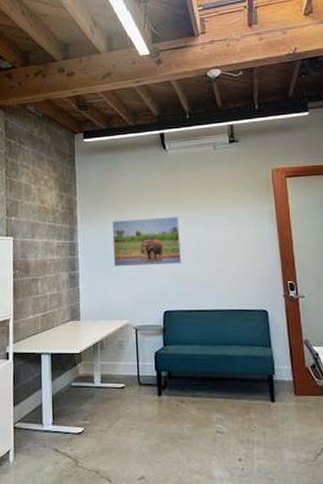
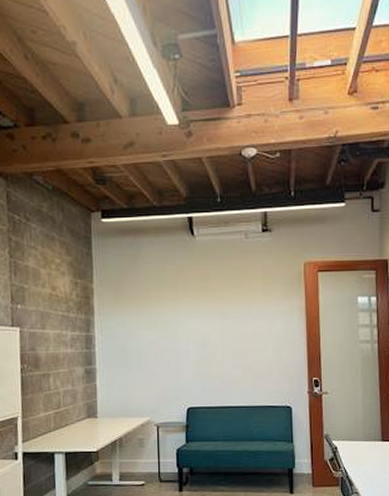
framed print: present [112,216,181,267] -> none [133,309,207,362]

